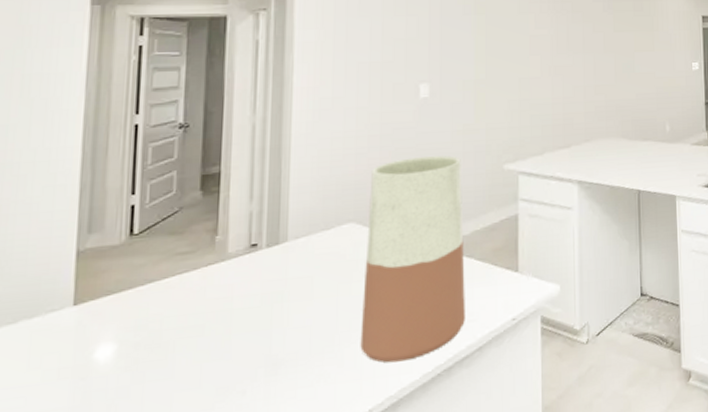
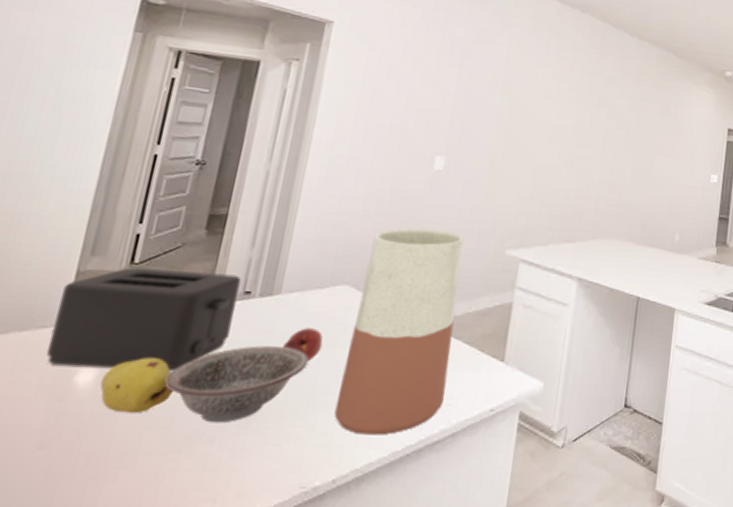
toaster: none [60,230,245,345] -> present [46,267,241,369]
fruit: none [121,322,197,381] -> present [100,357,174,414]
decorative bowl: none [186,291,326,376] -> present [165,345,309,423]
fruit: none [299,269,338,302] -> present [283,328,323,361]

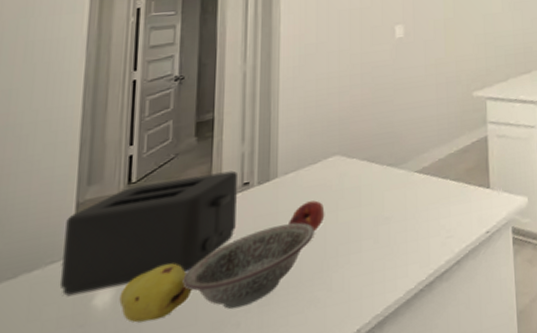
vase: present [334,228,465,435] -> none [347,87,443,284]

